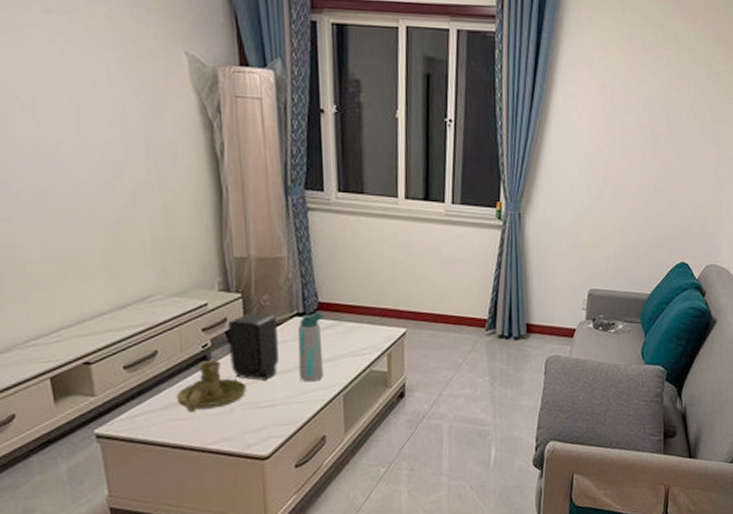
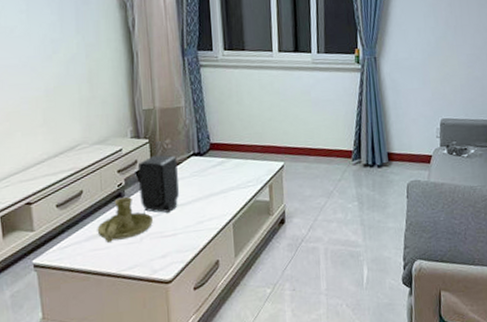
water bottle: present [297,312,325,382] -> none [193,151,216,213]

